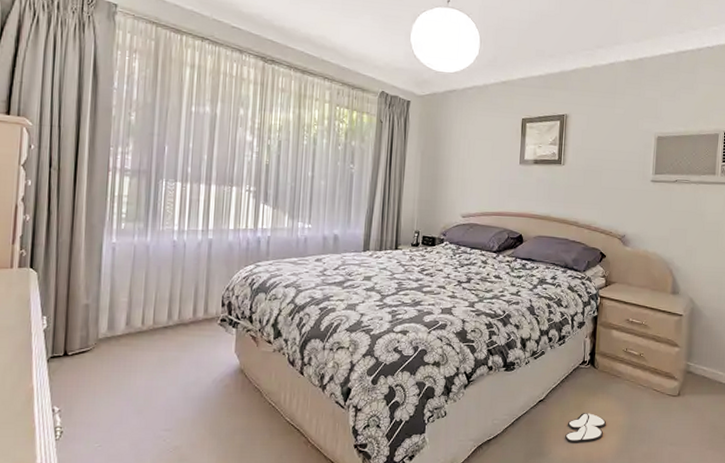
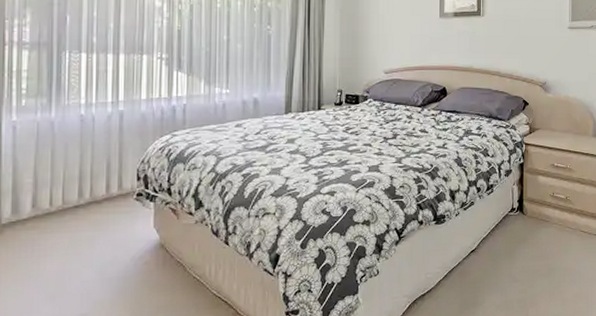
slippers: present [565,413,607,443] -> none [498,259,538,291]

